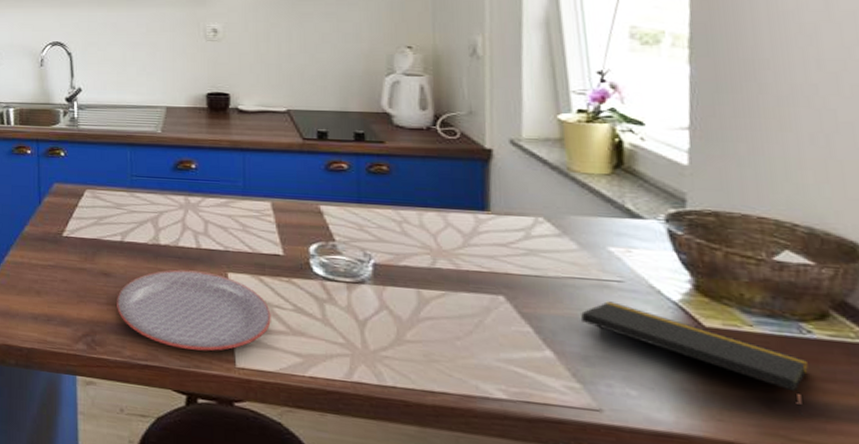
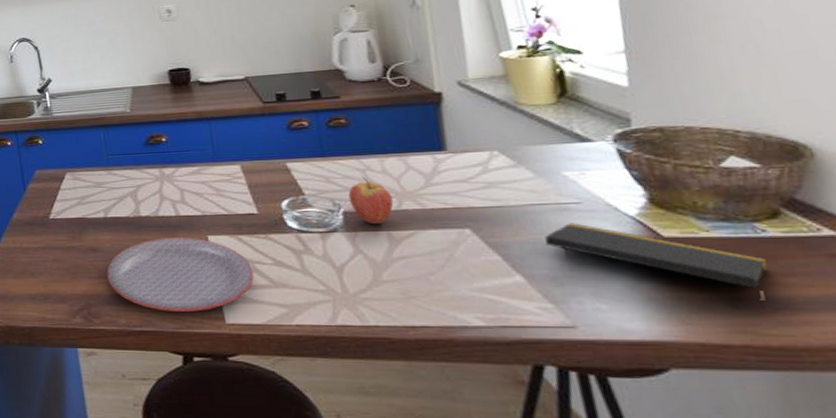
fruit: none [381,227,427,281] -> present [348,175,394,225]

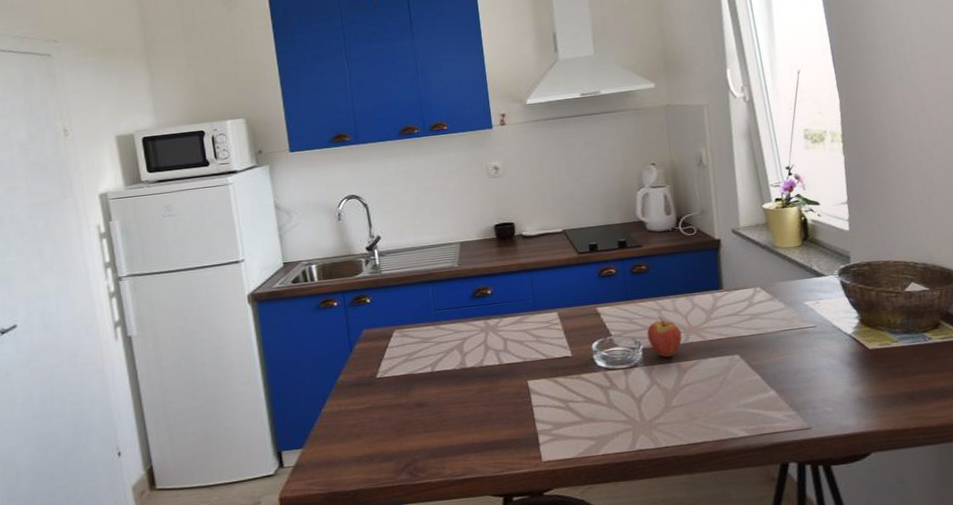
plate: present [107,237,254,312] -> none [433,383,568,457]
notepad: present [545,223,768,310] -> none [791,343,931,399]

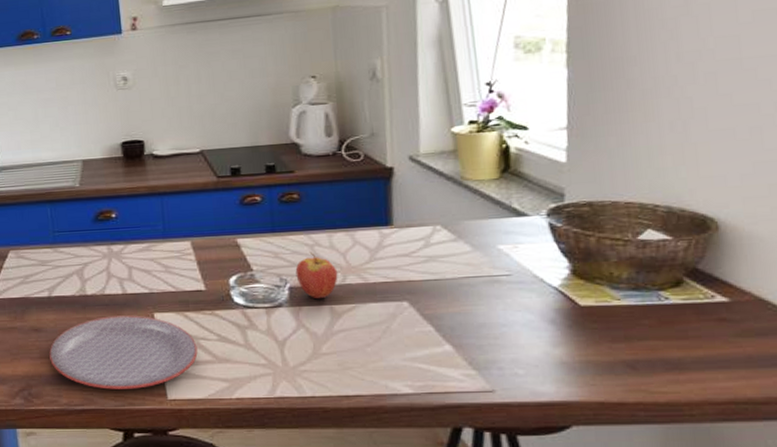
plate: none [433,383,568,457] -> present [49,315,198,390]

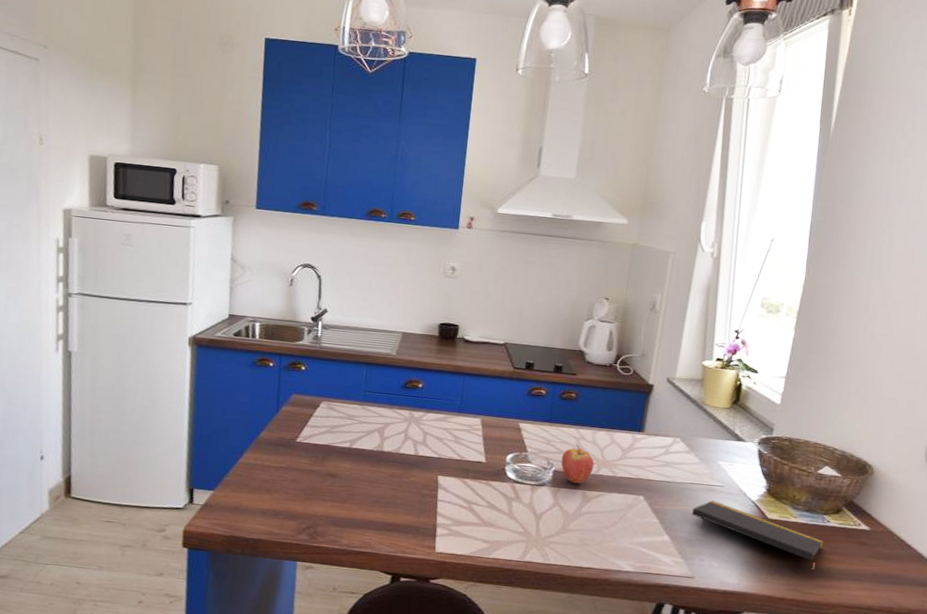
plate: present [49,315,198,390] -> none [339,472,469,540]
notepad: none [475,294,665,370] -> present [692,500,823,576]

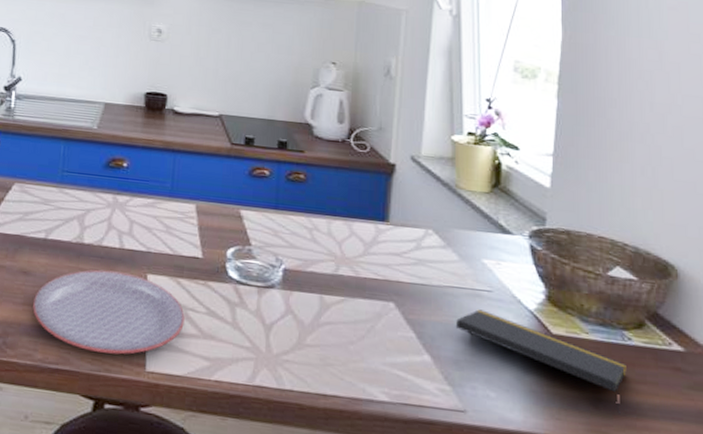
plate: none [339,472,469,540] -> present [33,269,185,355]
fruit: present [561,442,594,484] -> none [291,234,332,286]

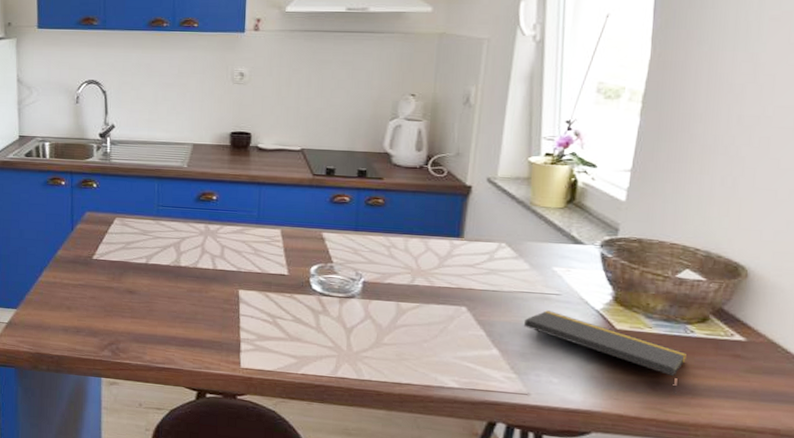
plate: present [33,269,185,355] -> none [140,287,273,355]

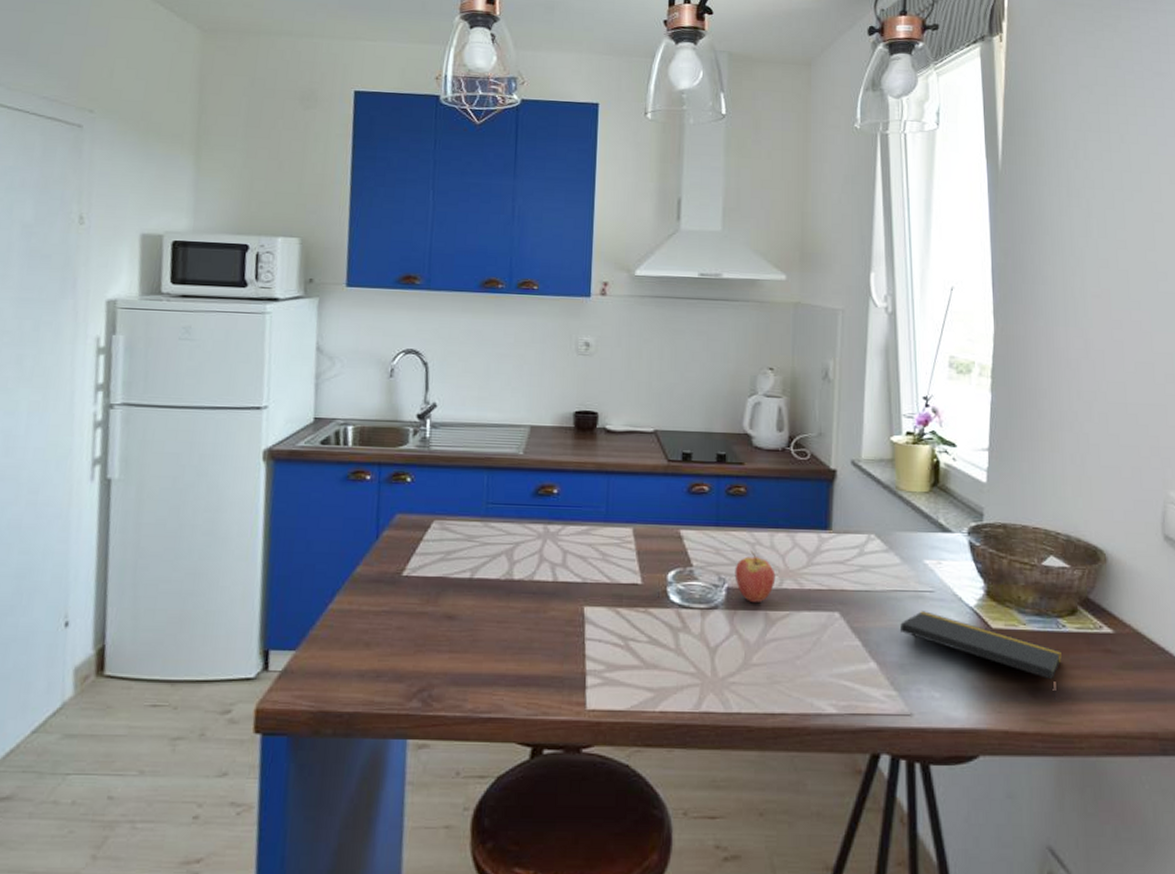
fruit: none [370,251,408,296] -> present [735,549,776,603]

